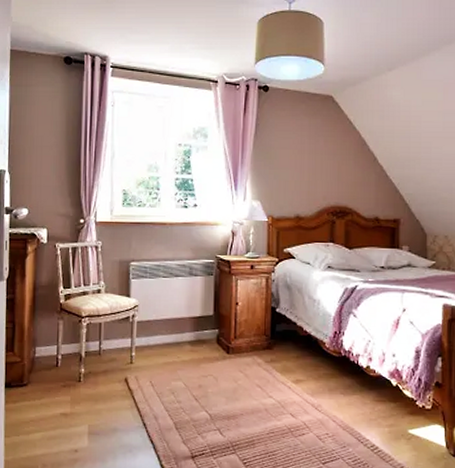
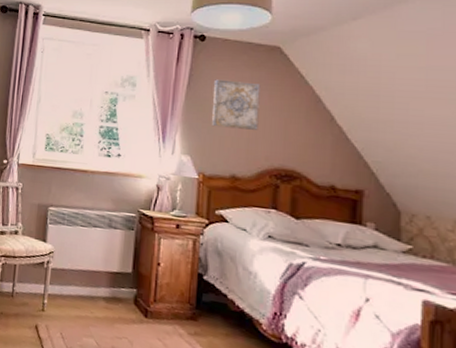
wall art: none [277,128,317,173] -> present [212,79,261,130]

